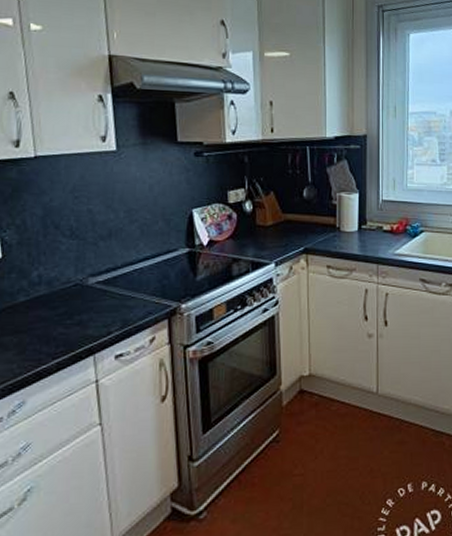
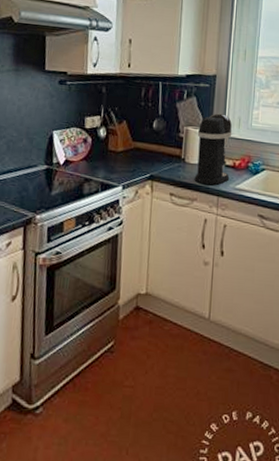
coffee maker: none [351,176,388,253] -> present [194,113,232,185]

